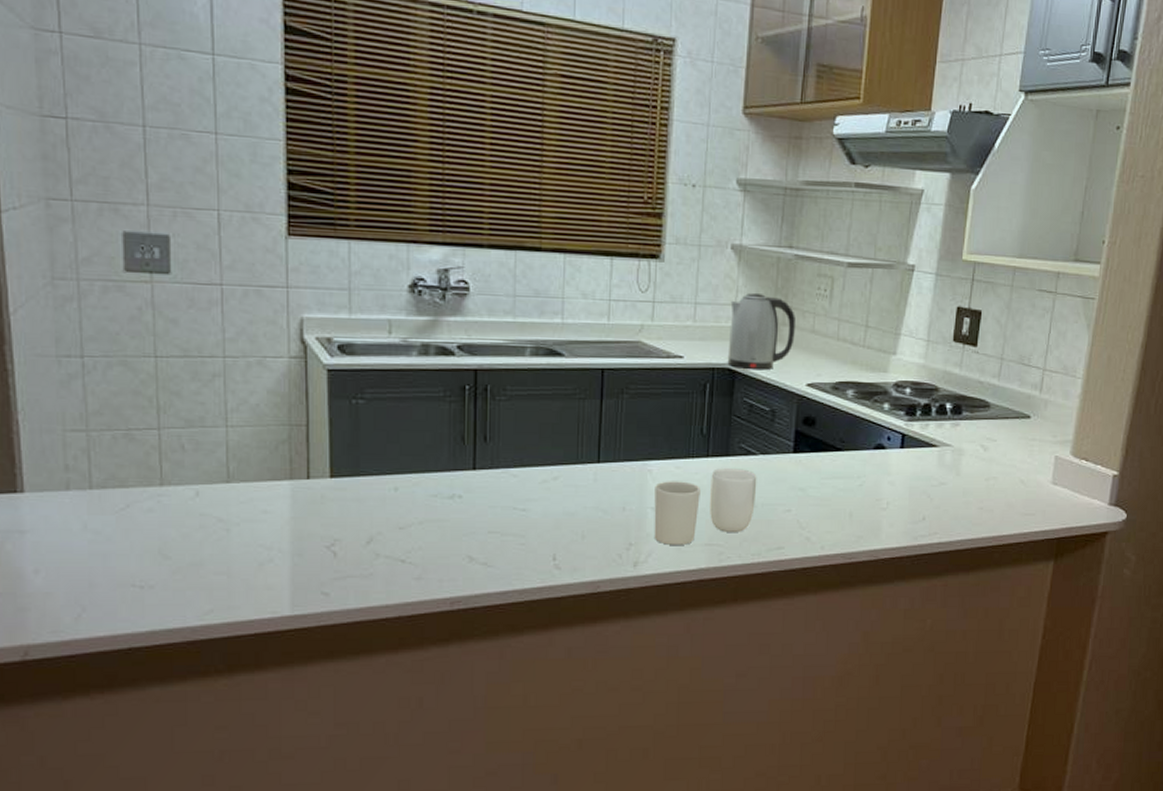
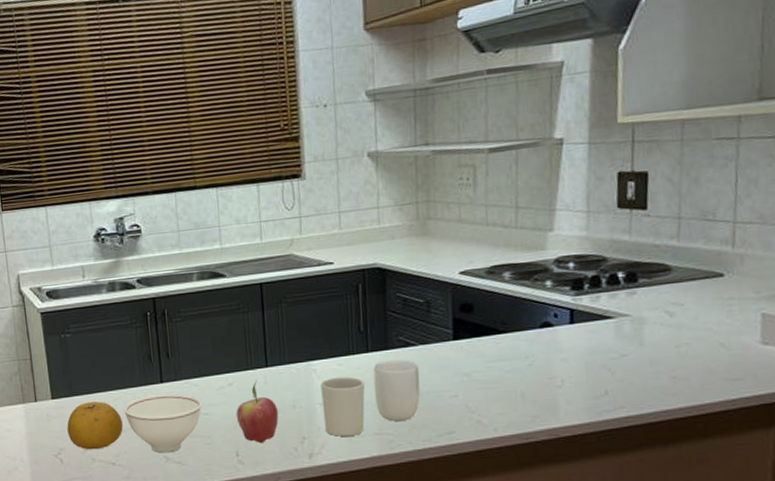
fruit: none [347,485,420,543] -> present [67,401,123,450]
bowl: none [423,483,521,552] -> present [123,393,203,454]
fruit: none [558,475,606,548] -> present [236,379,279,444]
kettle: present [727,292,795,370] -> none [373,192,442,266]

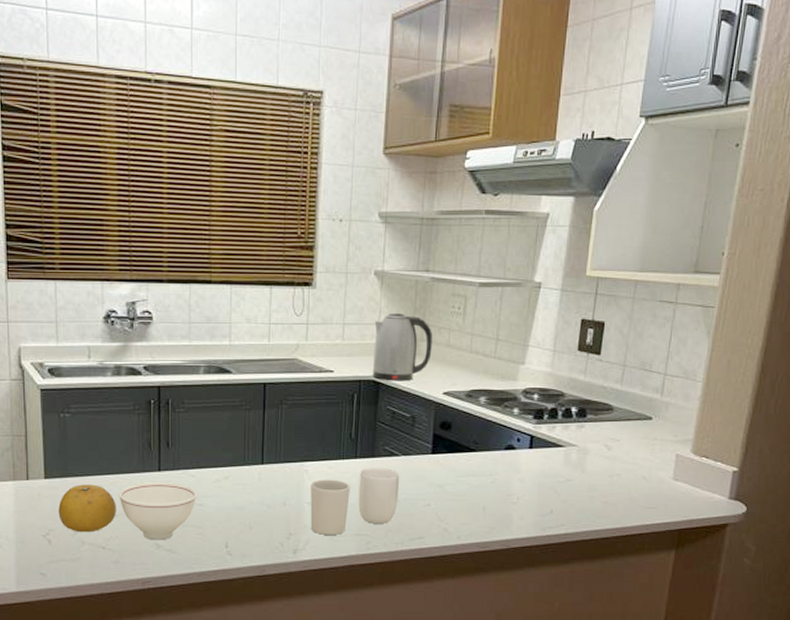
fruit: present [236,379,279,444] -> none [229,475,270,537]
kettle: none [373,192,442,266] -> present [372,312,432,381]

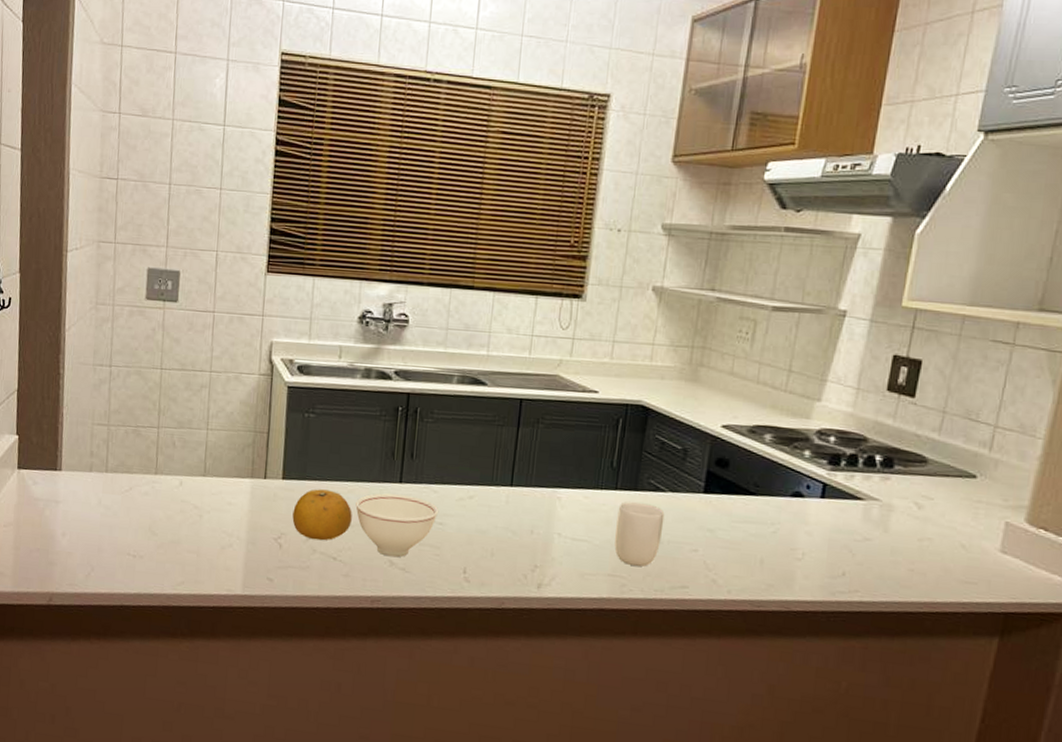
mug: present [310,479,350,535] -> none [558,509,607,573]
kettle: present [372,312,432,381] -> none [641,333,714,409]

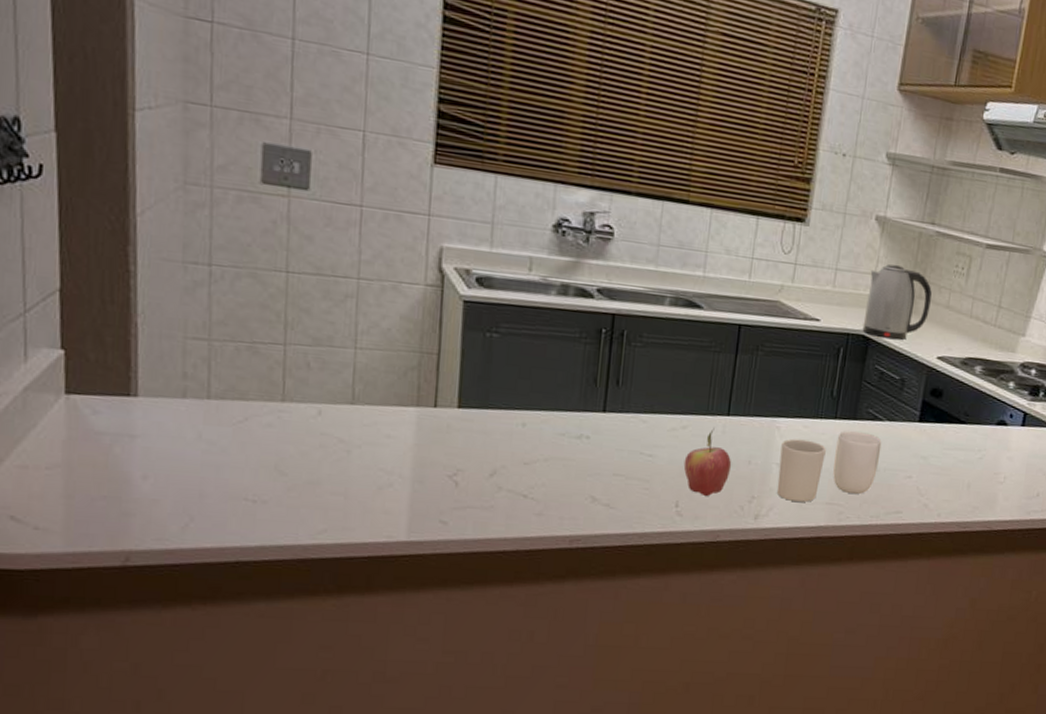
fruit: present [292,489,352,541] -> none [471,419,547,477]
bowl: present [355,493,439,558] -> none [550,423,649,493]
fruit: none [470,497,515,565] -> present [683,427,732,497]
mug: none [558,509,607,573] -> present [776,438,826,502]
kettle: none [641,333,714,409] -> present [862,264,932,340]

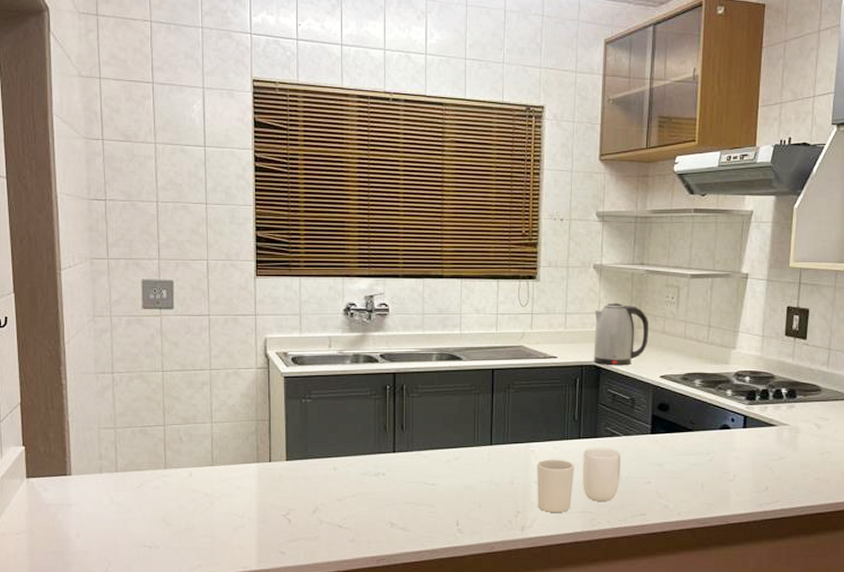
fruit: present [683,427,732,497] -> none [460,456,498,515]

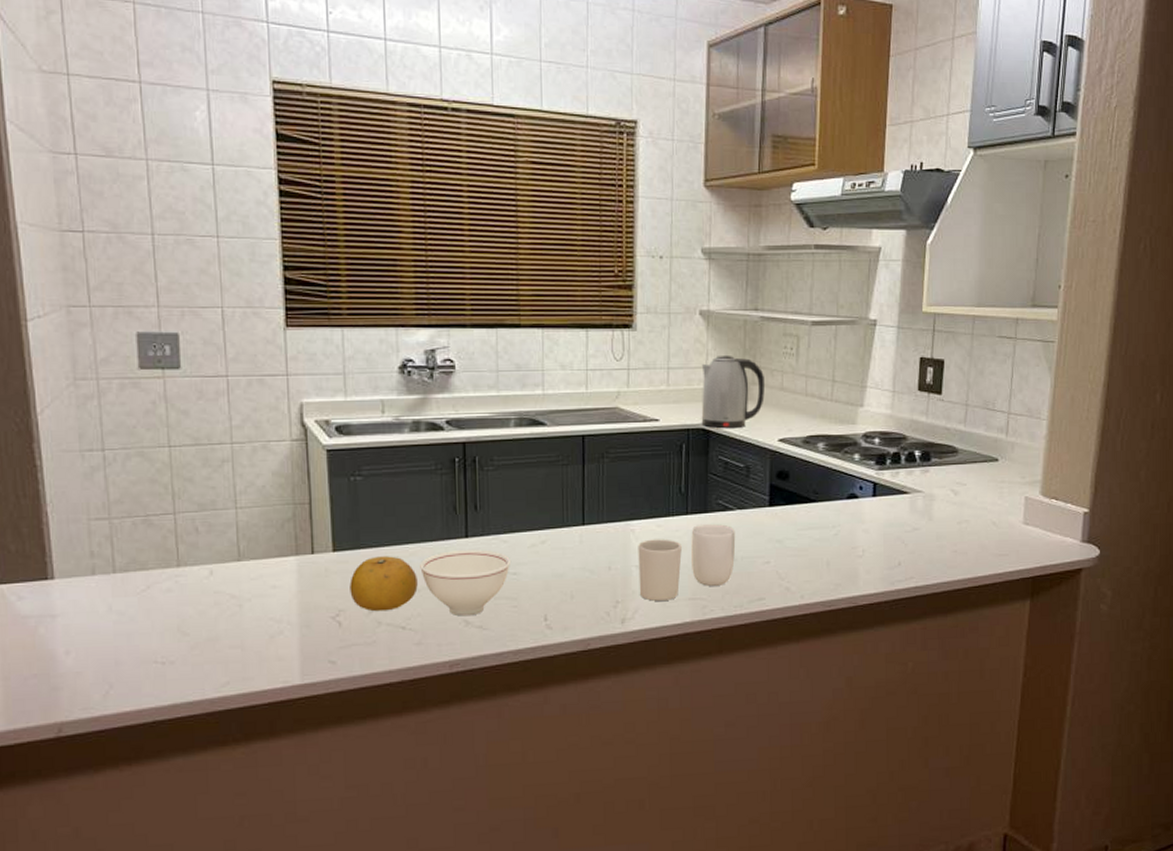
fruit: none [298,466,353,512] -> present [350,556,418,612]
bowl: none [355,463,430,519] -> present [420,550,512,617]

